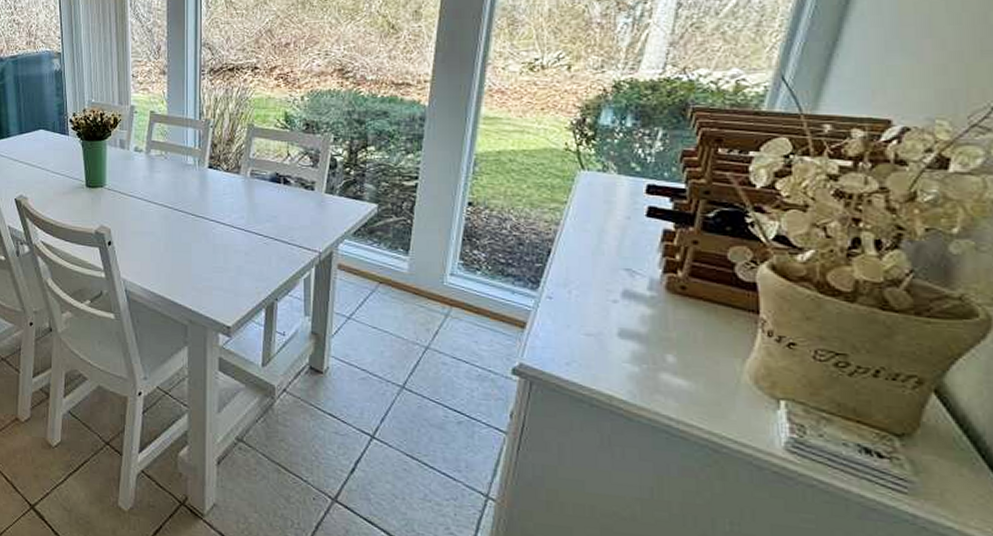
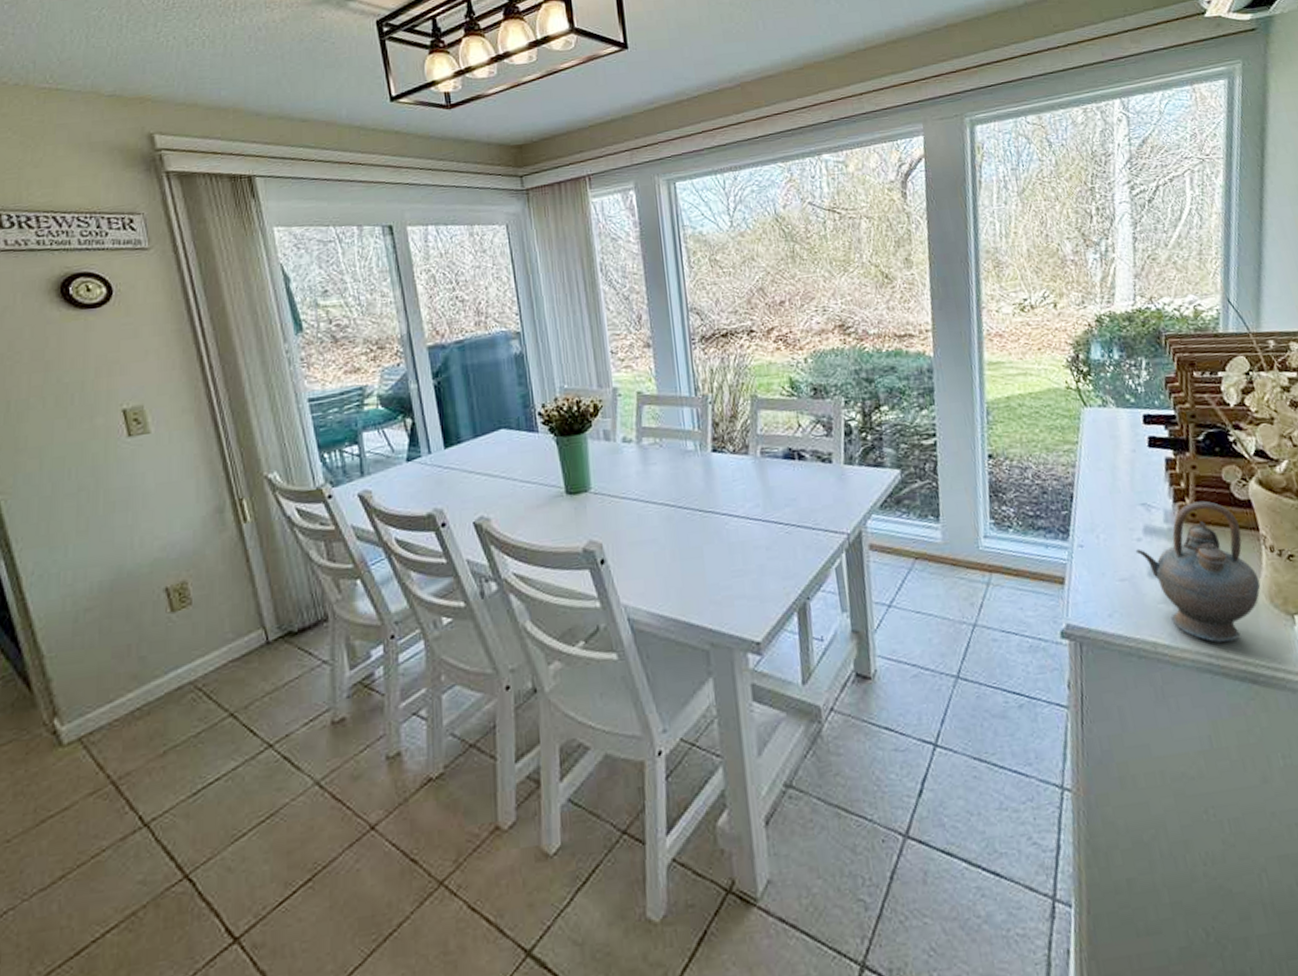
teapot: none [608,275,747,411] -> present [1135,500,1261,643]

